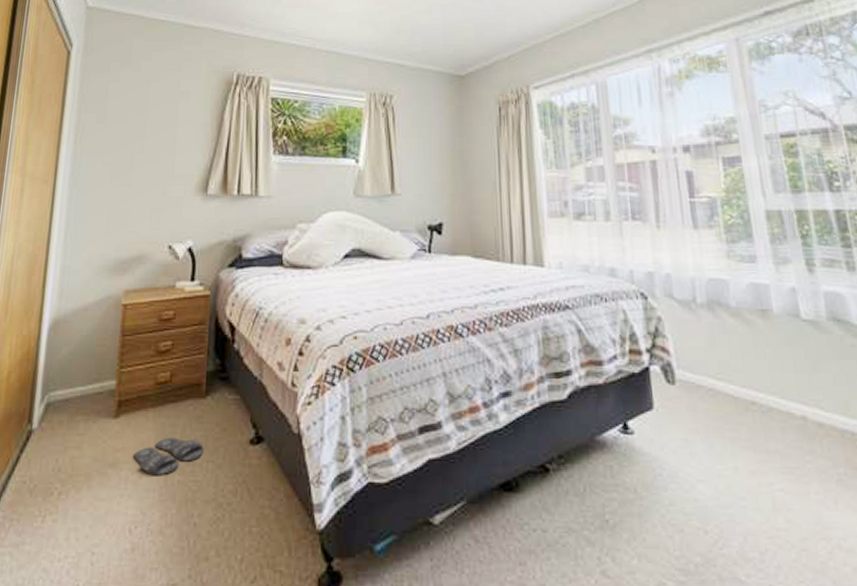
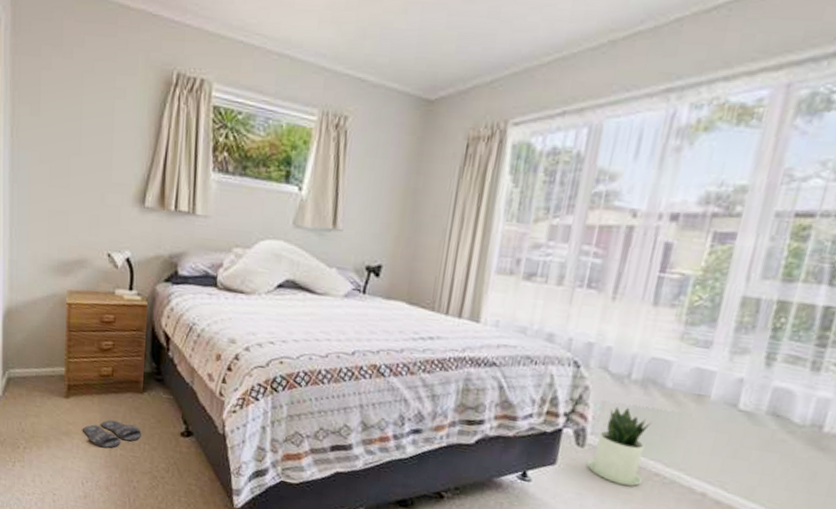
planter: none [683,333,741,420] -> present [586,407,652,486]

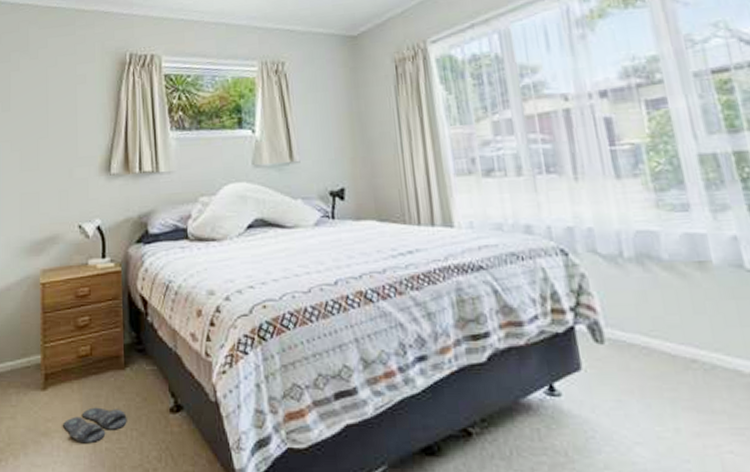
planter: present [586,407,652,486] -> none [614,288,681,380]

